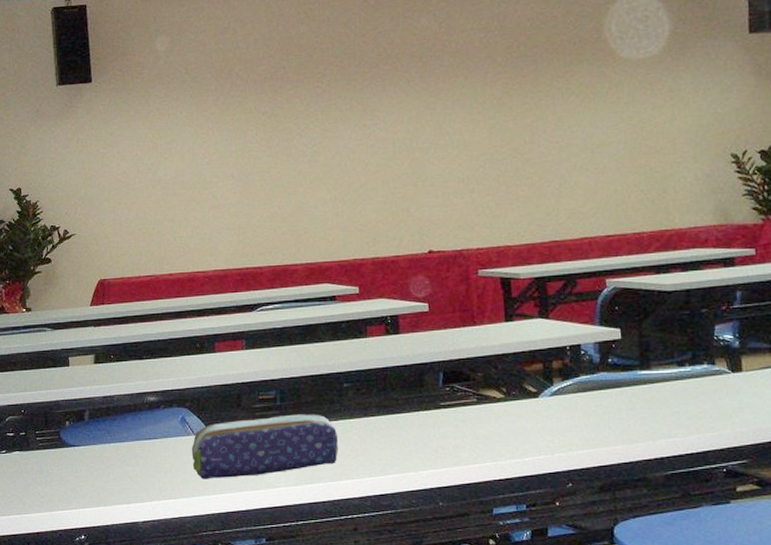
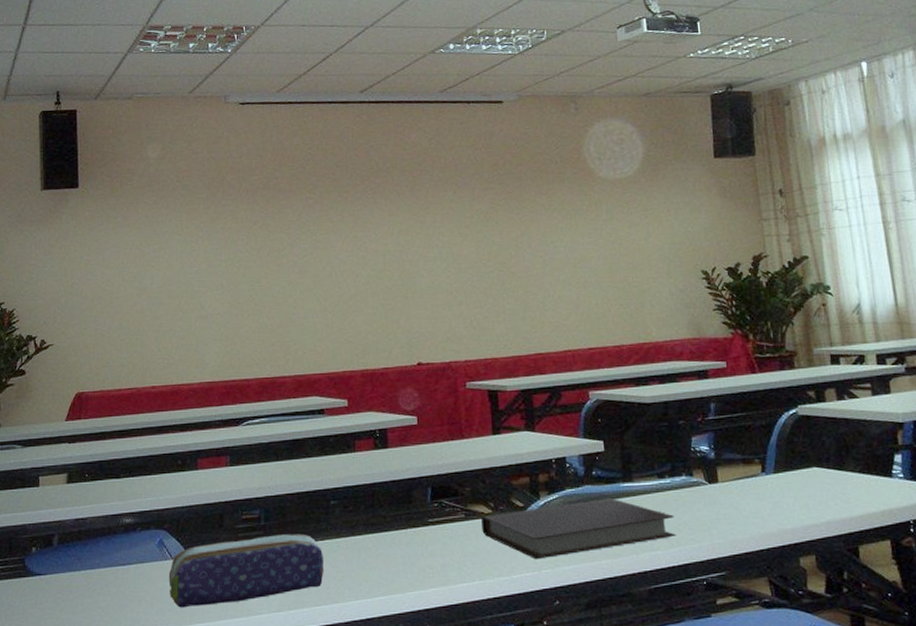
notebook: none [492,384,695,443] -> present [480,497,676,560]

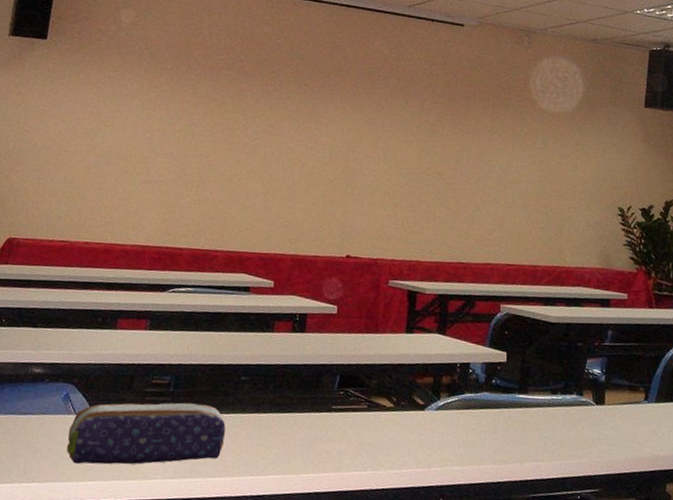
notebook: present [480,497,676,560] -> none [381,406,560,457]

